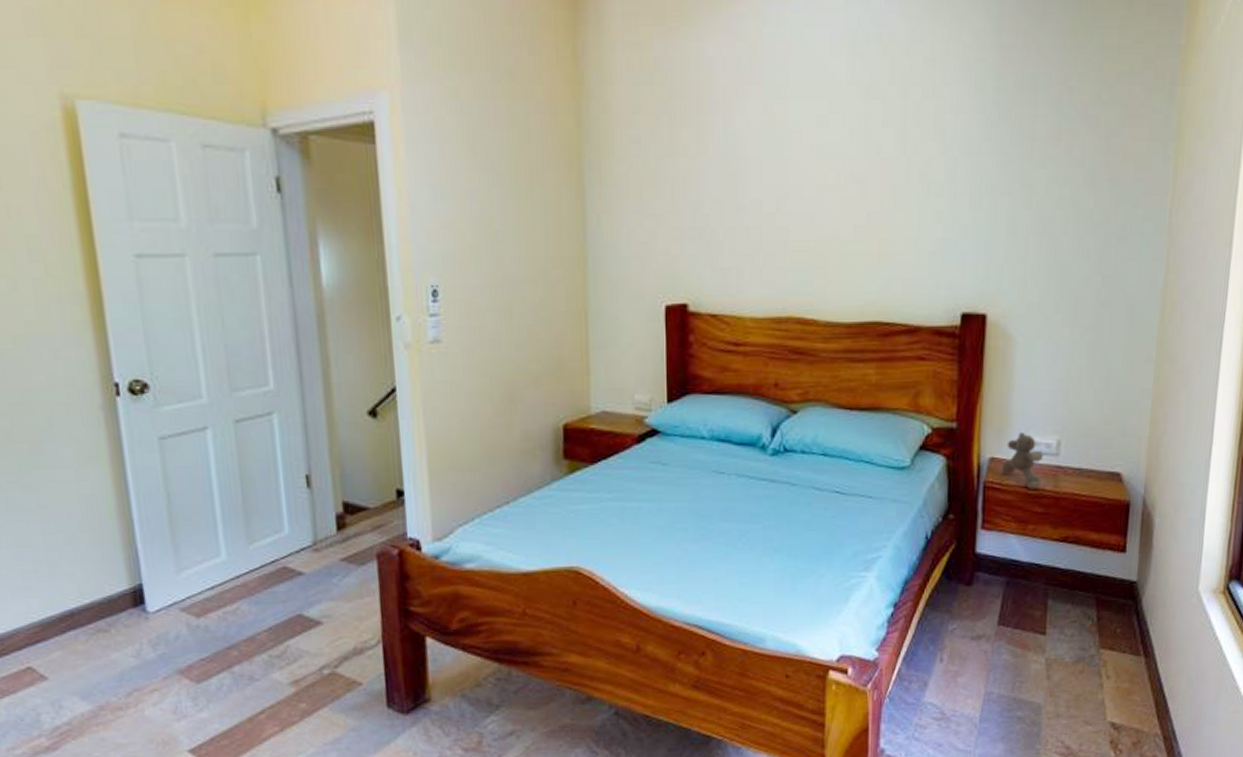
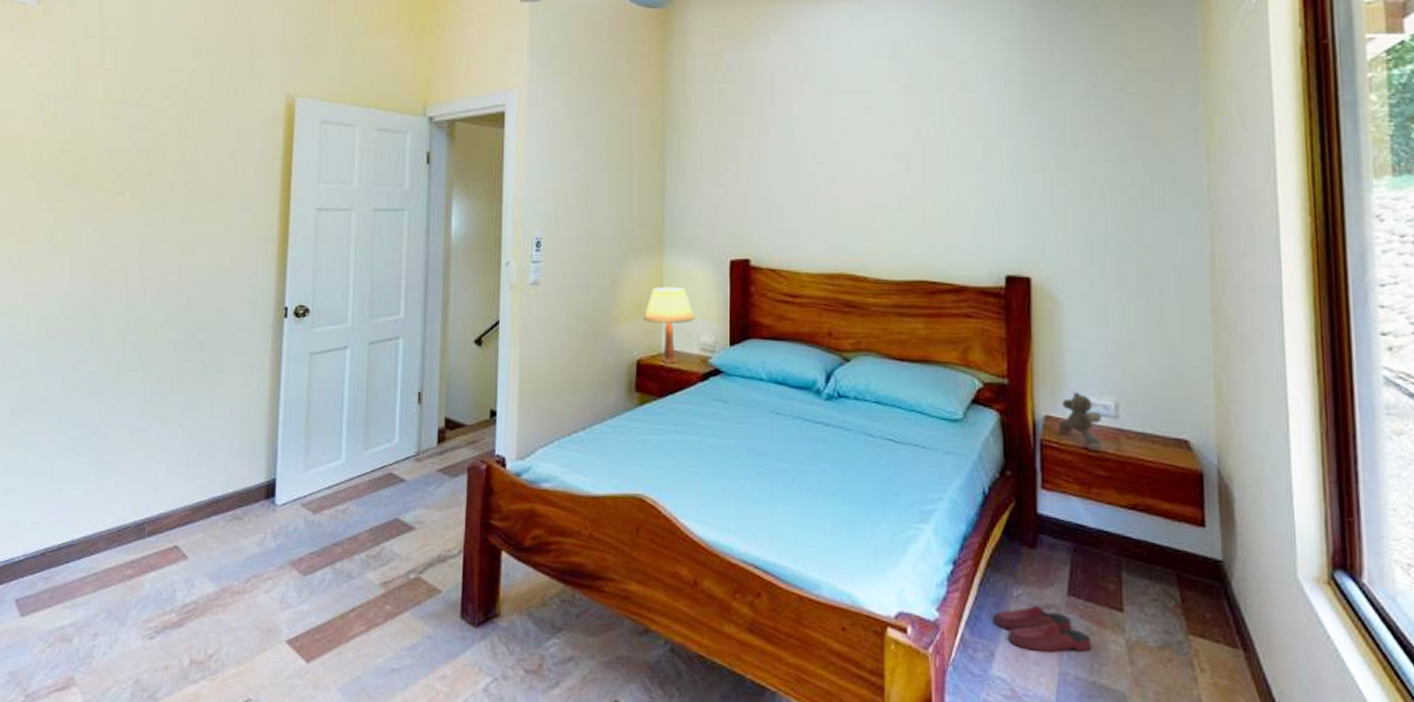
table lamp: none [567,336,628,428] -> present [643,285,695,365]
slippers: none [928,636,1015,677] -> present [993,605,1091,652]

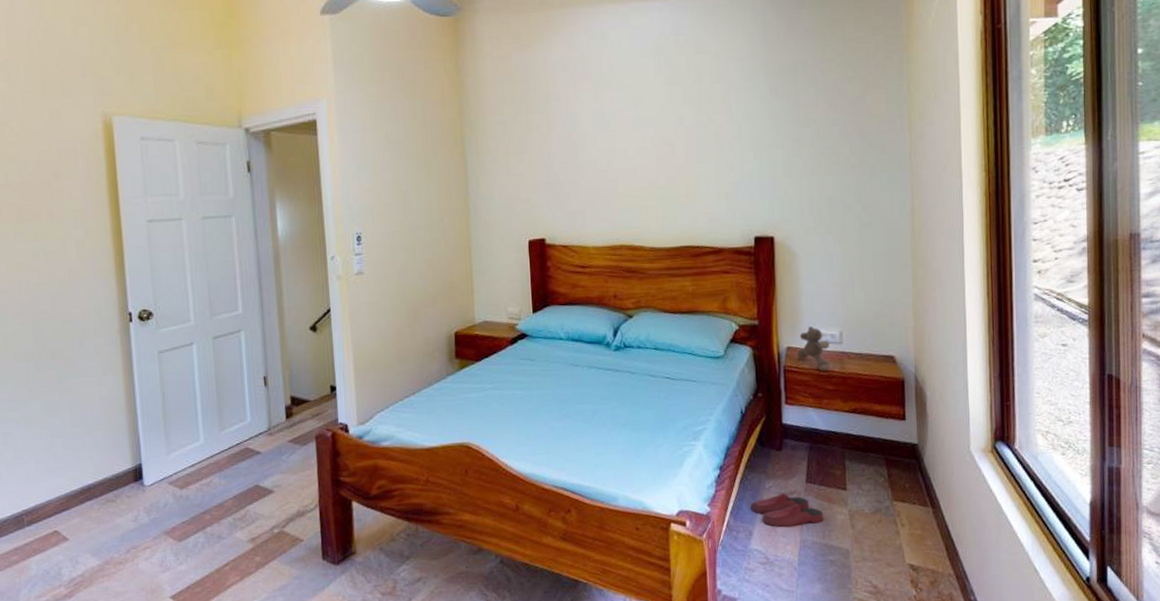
table lamp: present [643,285,695,365] -> none [457,265,502,334]

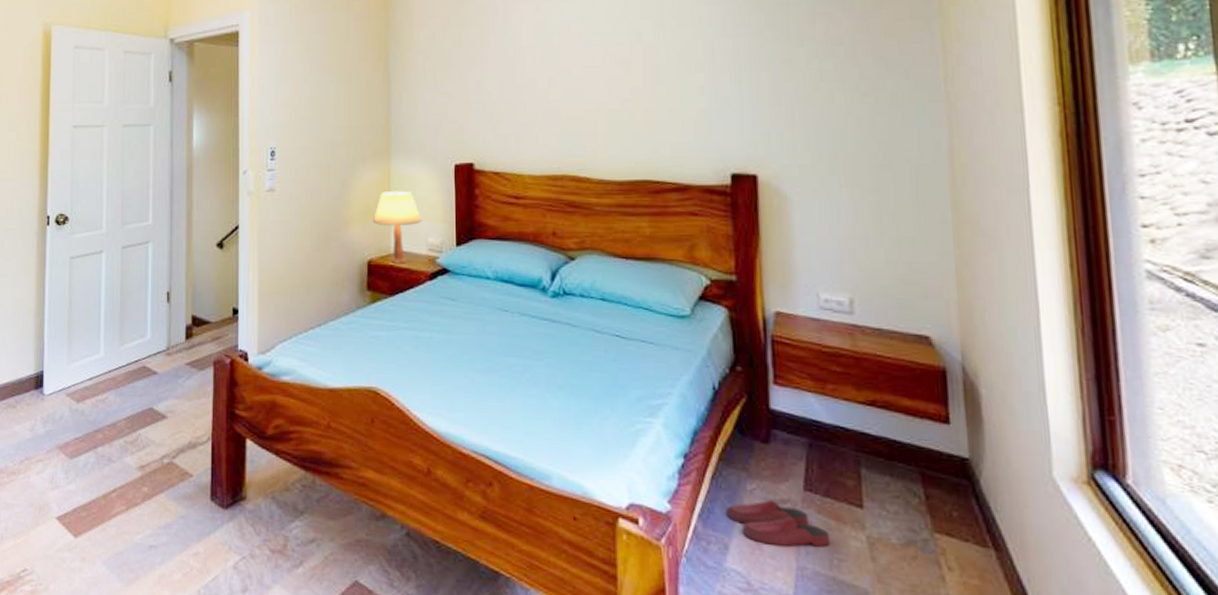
table lamp: none [457,265,502,334] -> present [372,189,422,265]
stuffed bear: present [796,326,830,371] -> none [789,288,837,347]

